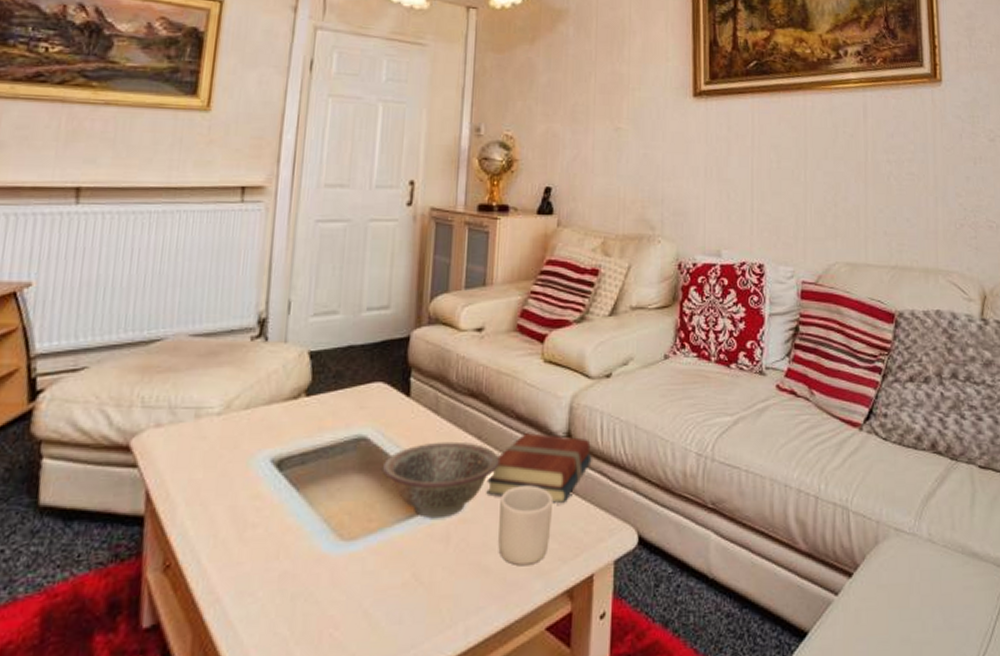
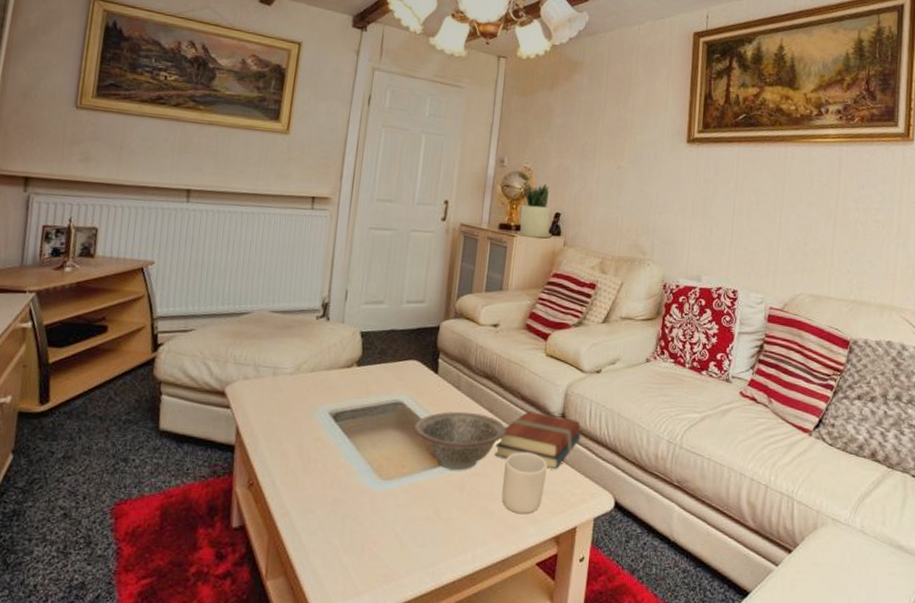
planter: none [499,154,543,219] -> present [516,183,552,239]

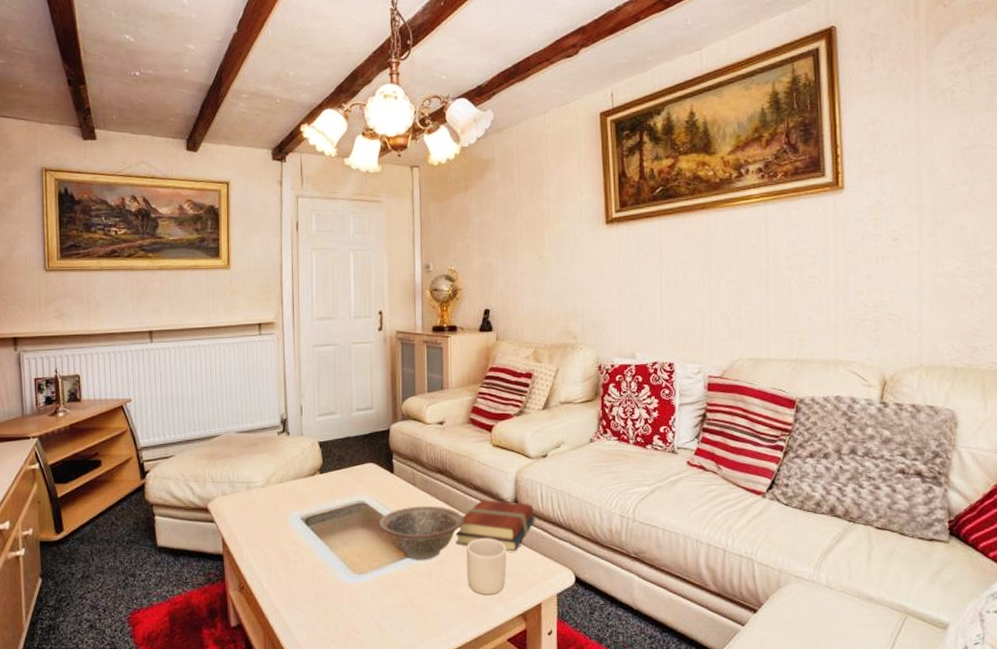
planter: present [516,183,552,239] -> none [449,283,484,336]

